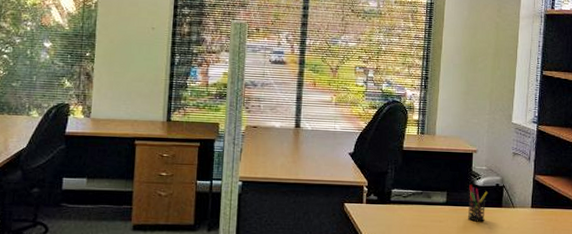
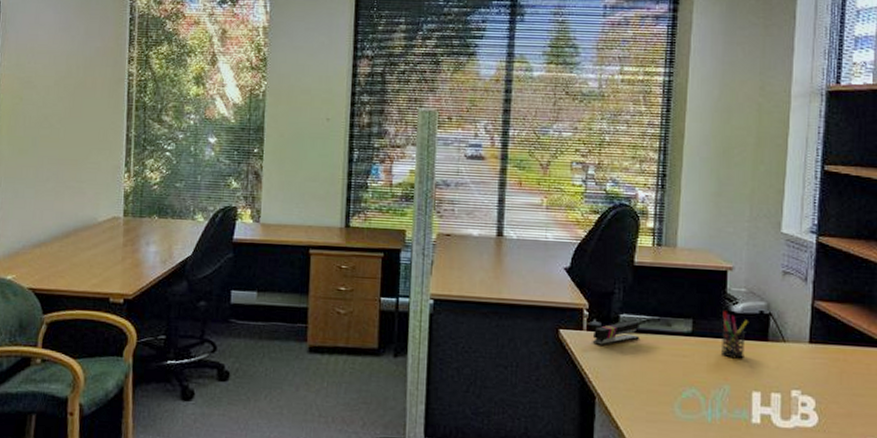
stapler: none [370,194,407,216] -> present [592,319,639,347]

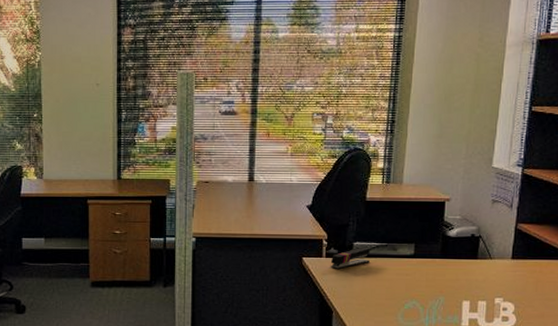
pen holder: present [720,311,748,359] -> none [437,236,461,275]

